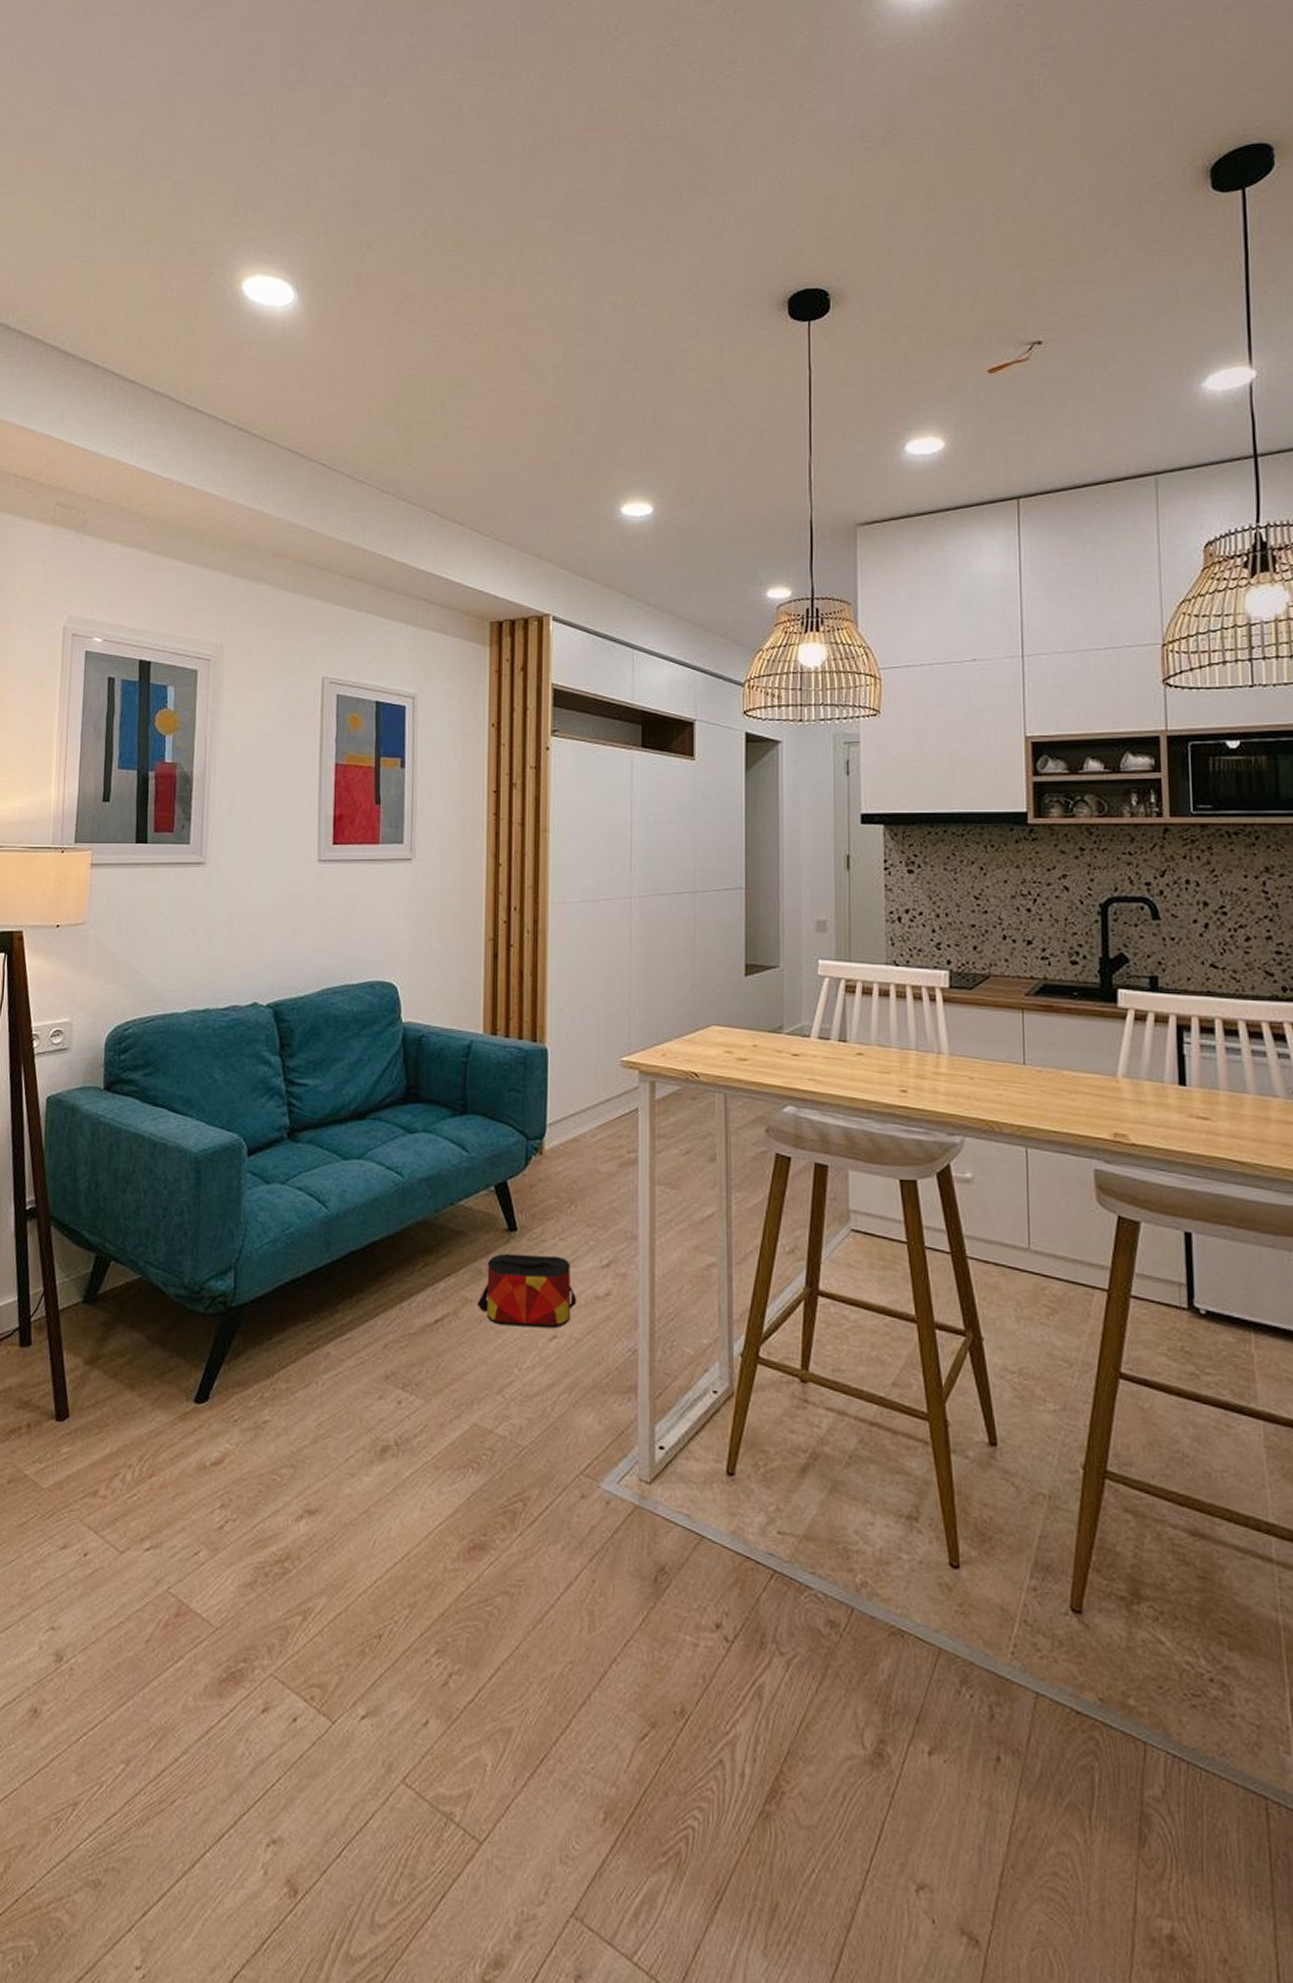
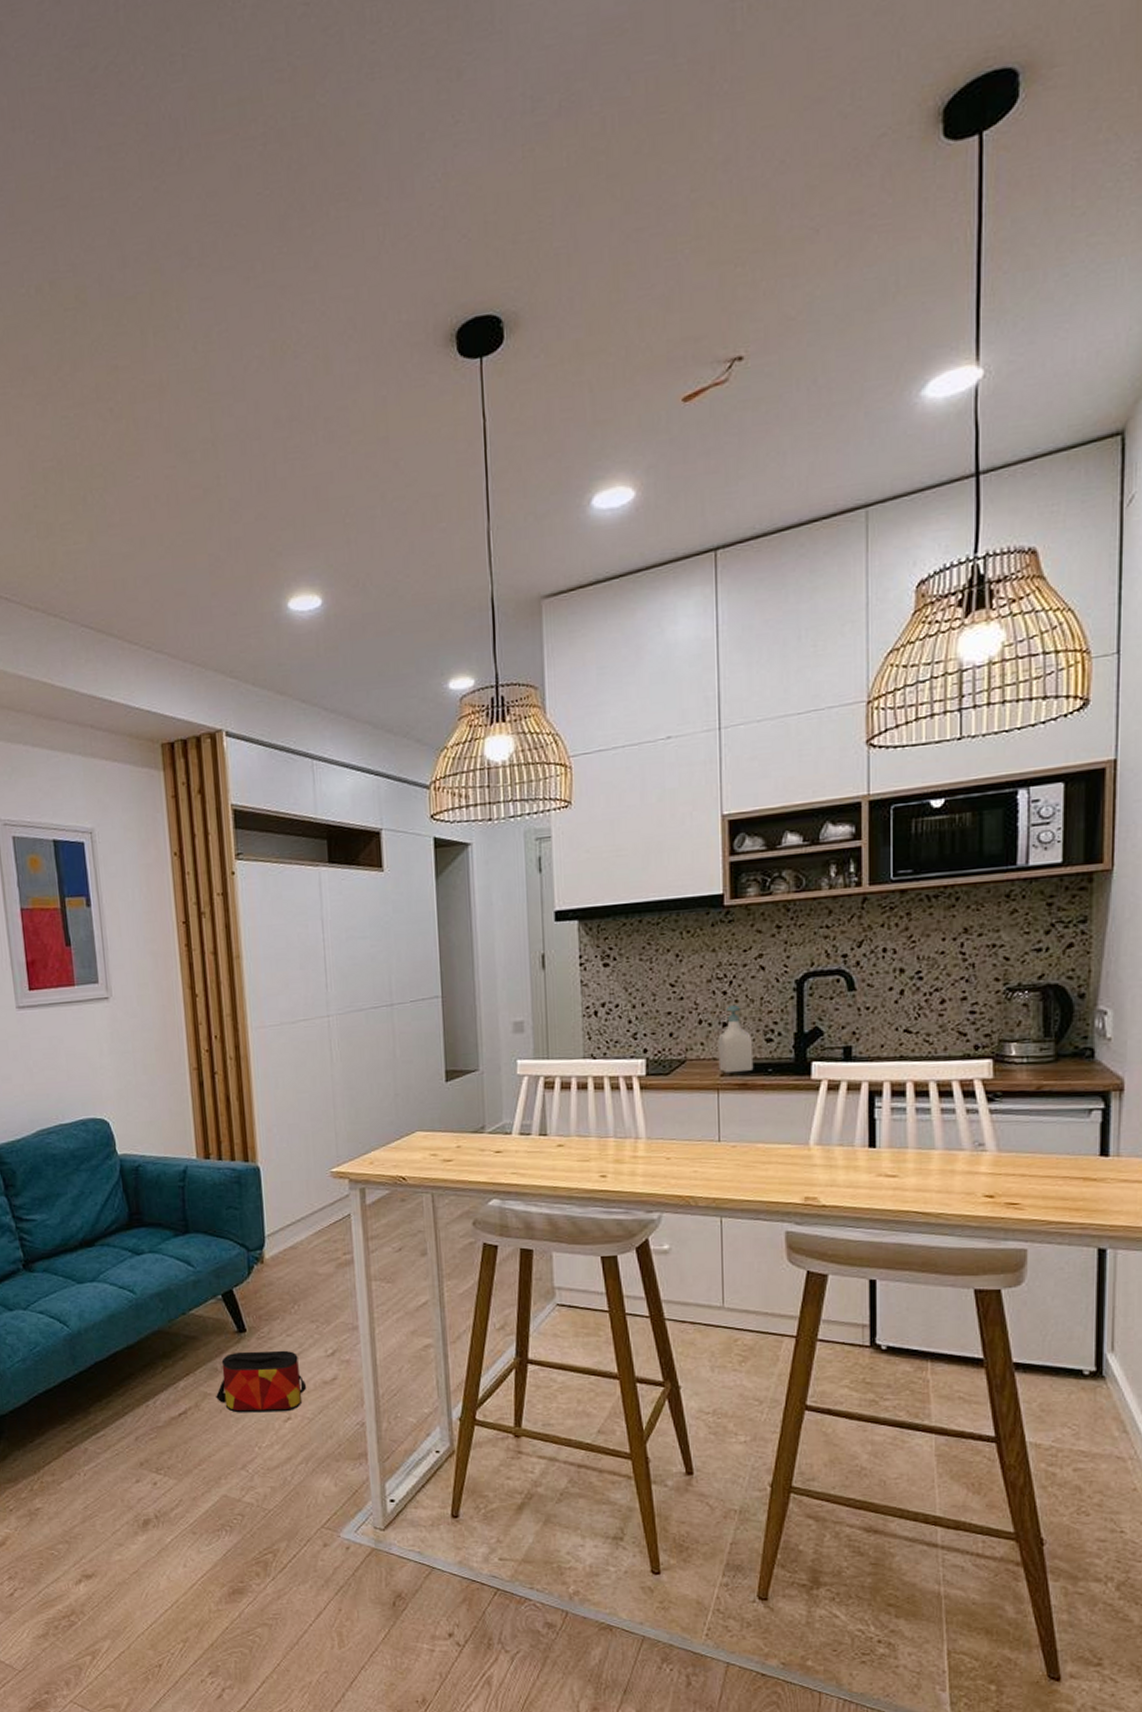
soap bottle: none [1022,923,1059,994] -> present [718,1004,754,1074]

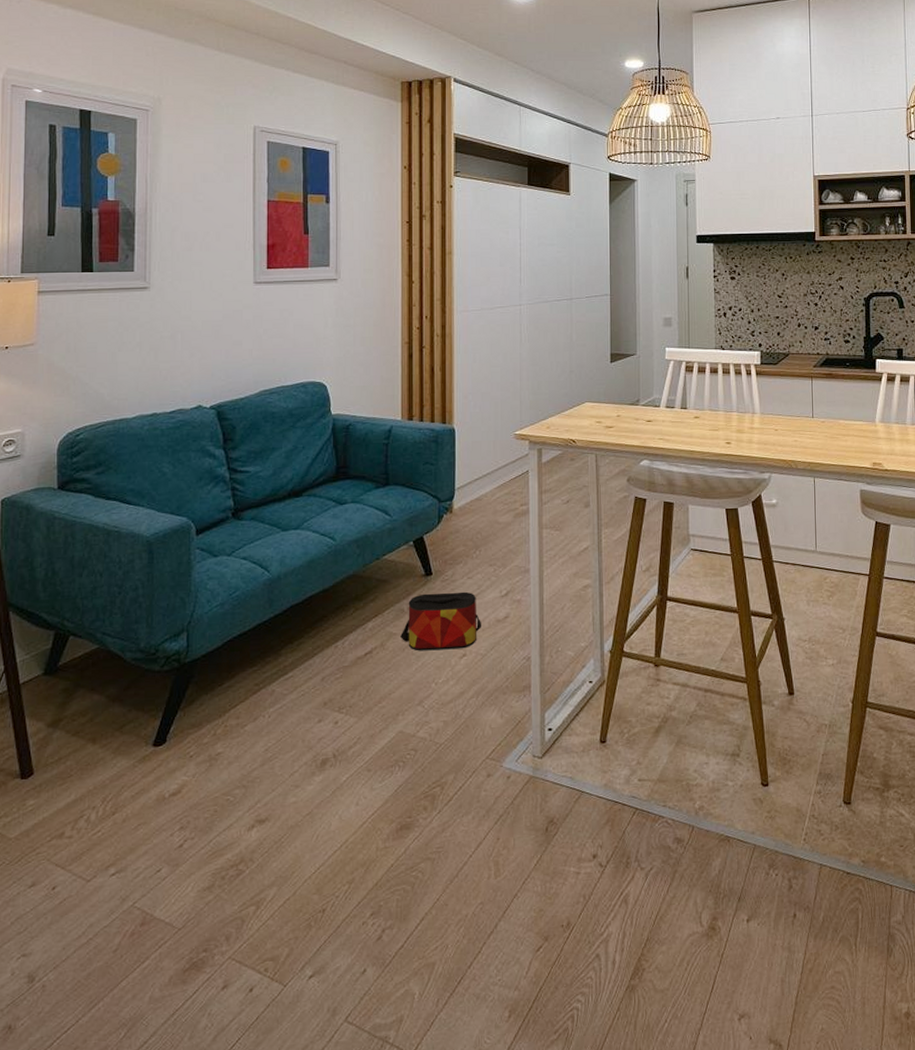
soap bottle: present [718,1004,754,1074] -> none [811,313,837,365]

